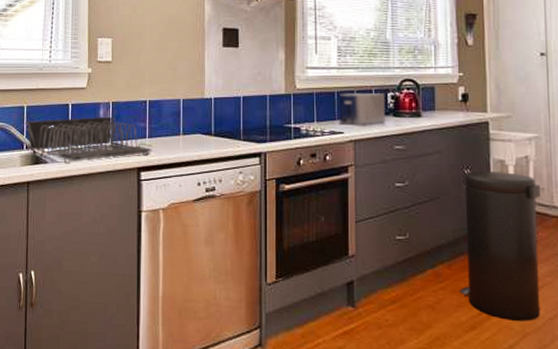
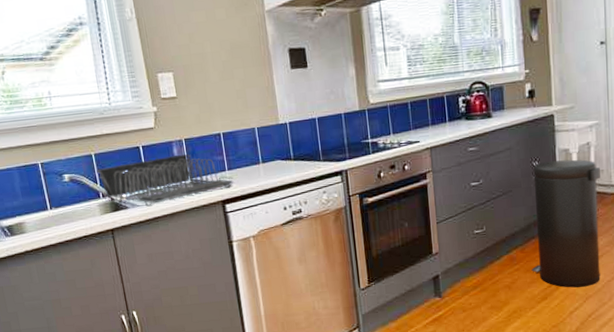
toaster: present [339,92,385,126] -> none [413,98,458,134]

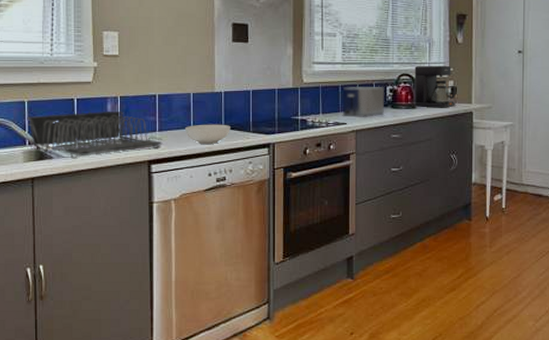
bowl: none [253,156,300,179] -> present [184,124,230,144]
toaster: none [413,98,458,134] -> present [343,86,384,117]
coffee maker: none [487,67,535,116] -> present [414,65,456,108]
pedal bin: present [531,159,601,288] -> none [442,156,512,281]

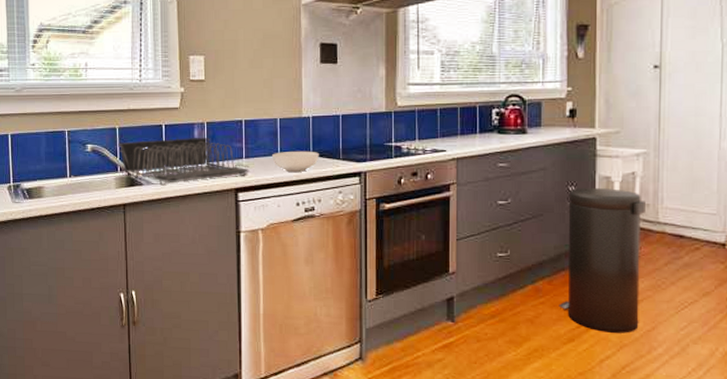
toaster: present [343,86,384,117] -> none [442,108,489,144]
coffee maker: present [414,65,456,108] -> none [525,84,575,133]
pedal bin: none [442,156,512,281] -> present [559,188,645,333]

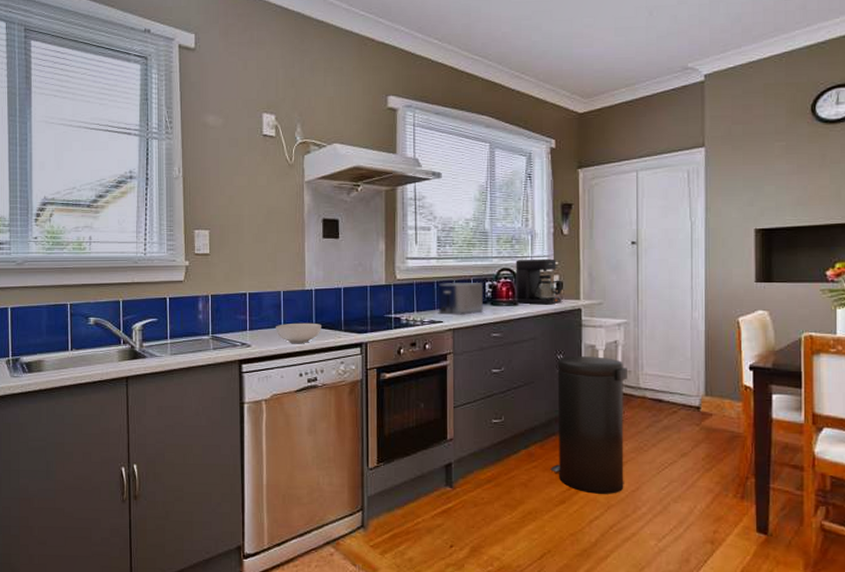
dish rack: present [118,137,250,186] -> none [122,309,253,358]
toaster: none [442,108,489,144] -> present [439,281,483,315]
coffee maker: none [525,84,575,133] -> present [516,258,562,305]

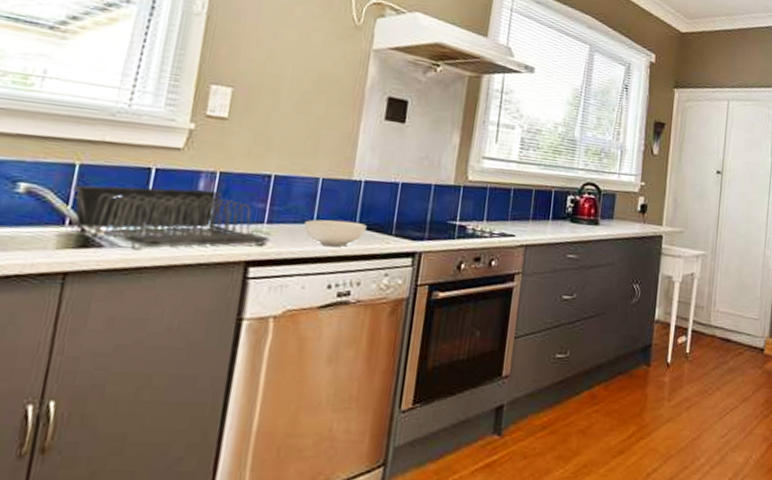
dish rack: none [122,309,253,358] -> present [74,185,271,251]
toaster: present [439,281,483,315] -> none [512,191,565,231]
coffee maker: present [516,258,562,305] -> none [597,175,646,228]
pedal bin: present [550,356,627,494] -> none [612,286,701,443]

